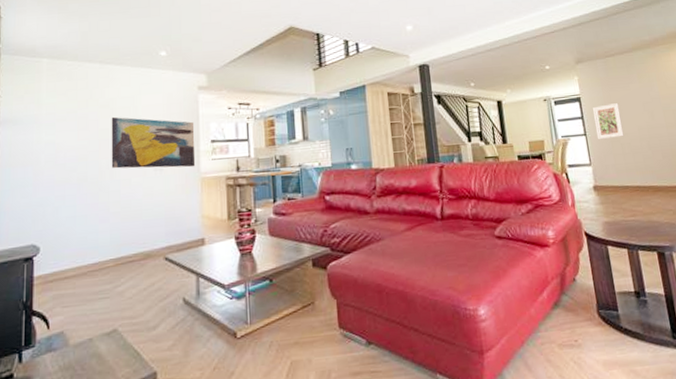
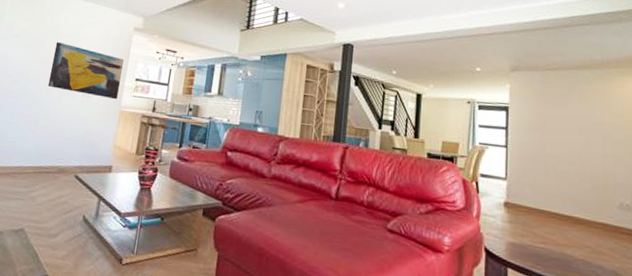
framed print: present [593,103,624,140] -> none [519,119,551,157]

